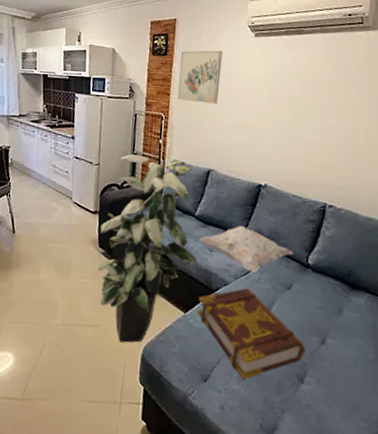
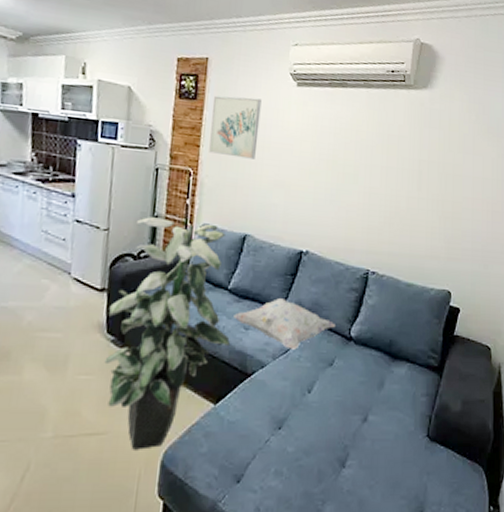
book: present [197,288,305,380] -> none [229,369,347,474]

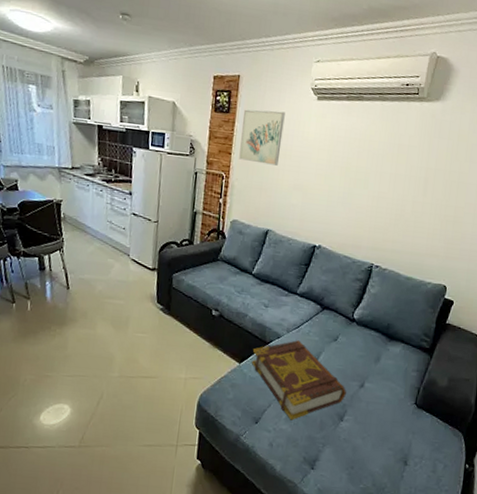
indoor plant: present [104,217,230,450] -> none [155,212,253,392]
book: none [229,369,347,474] -> present [251,340,346,420]
decorative pillow: present [233,298,337,350] -> none [256,284,342,326]

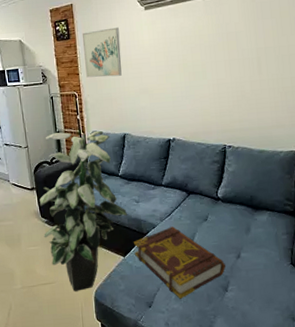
indoor plant: none [155,212,253,392] -> present [39,131,127,292]

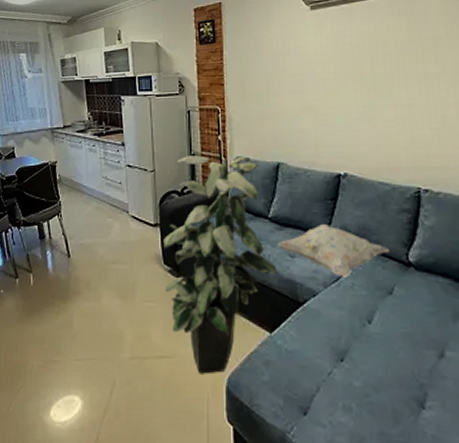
wall art: present [82,27,122,78] -> none [230,30,278,90]
decorative pillow: none [126,177,206,213] -> present [277,224,391,277]
book: present [133,226,226,299] -> none [284,297,421,410]

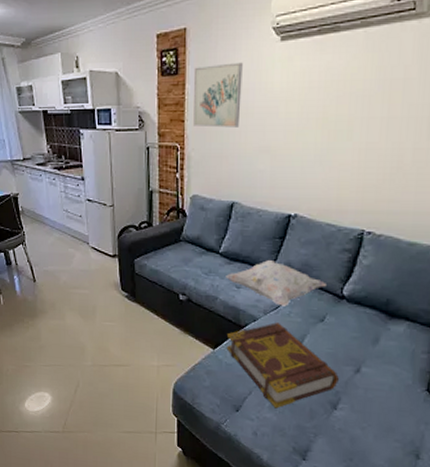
indoor plant: present [163,155,277,374] -> none [121,192,224,380]
wall art: none [230,30,278,90] -> present [193,62,243,128]
book: none [284,297,421,410] -> present [226,322,339,409]

